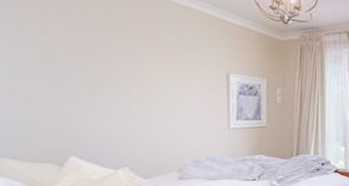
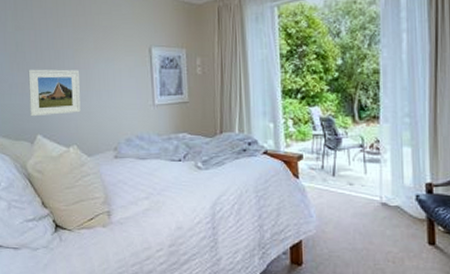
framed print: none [58,82,137,136] -> present [28,69,81,117]

